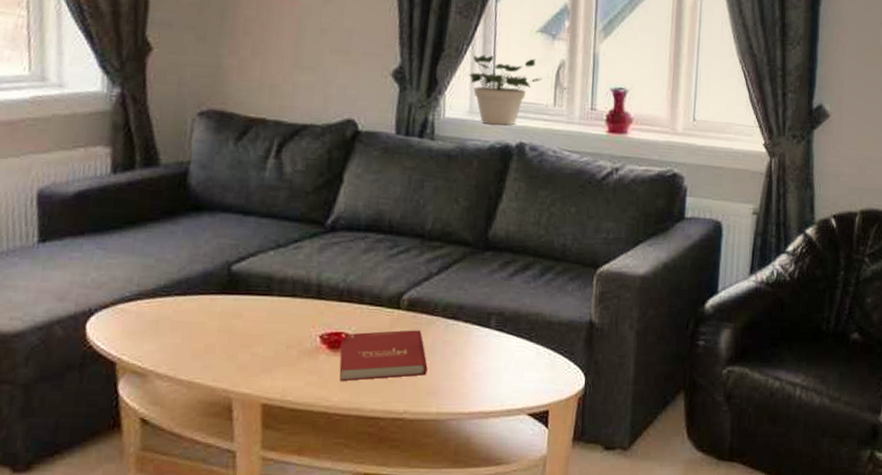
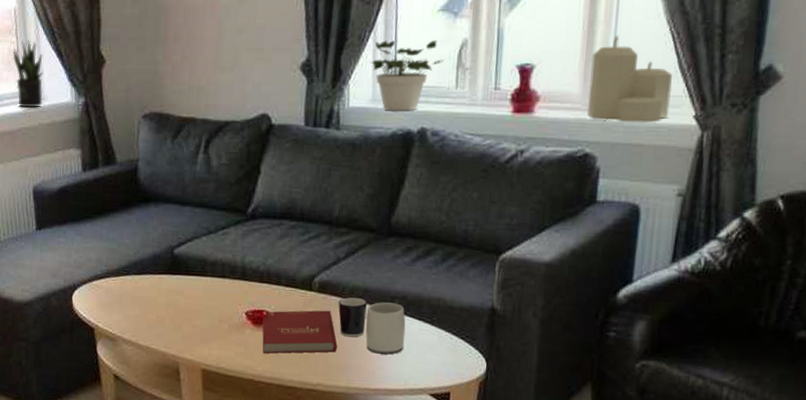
potted plant: none [19,16,65,96] -> present [12,40,43,108]
mug: none [429,314,461,358] -> present [338,297,367,338]
mug: none [459,319,503,375] -> present [365,302,406,355]
candle: none [674,69,746,149] -> present [586,36,672,123]

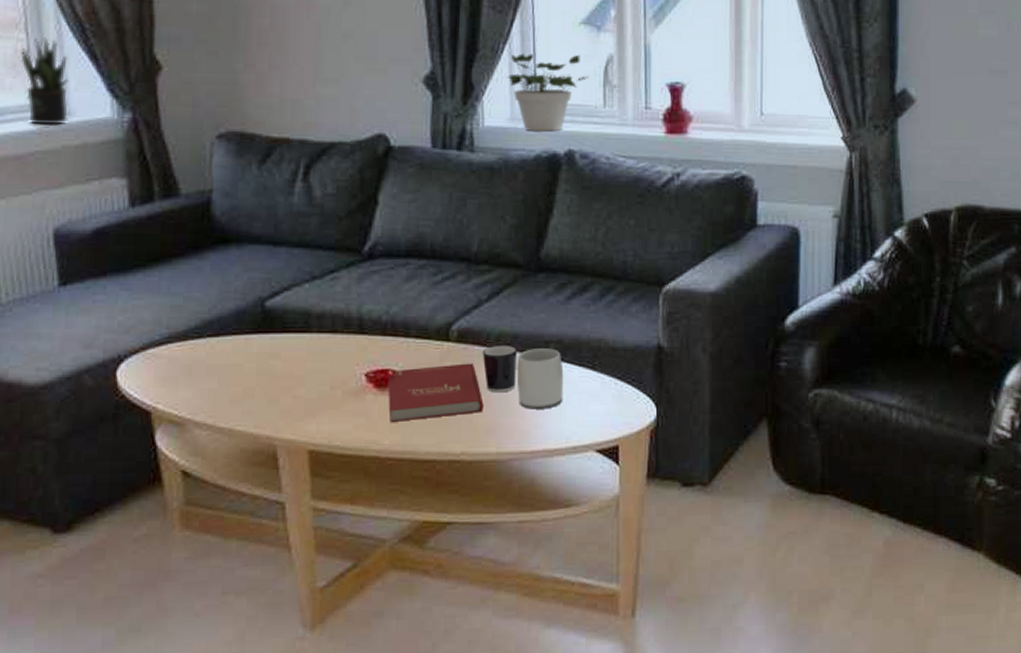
candle: present [586,36,672,123] -> none [740,56,820,145]

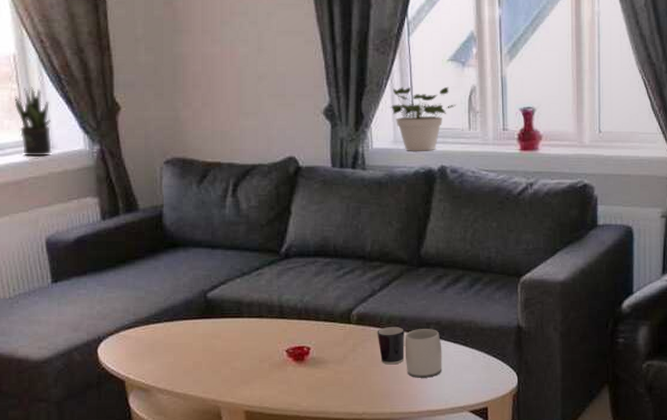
book: present [388,363,484,422] -> none [304,341,379,388]

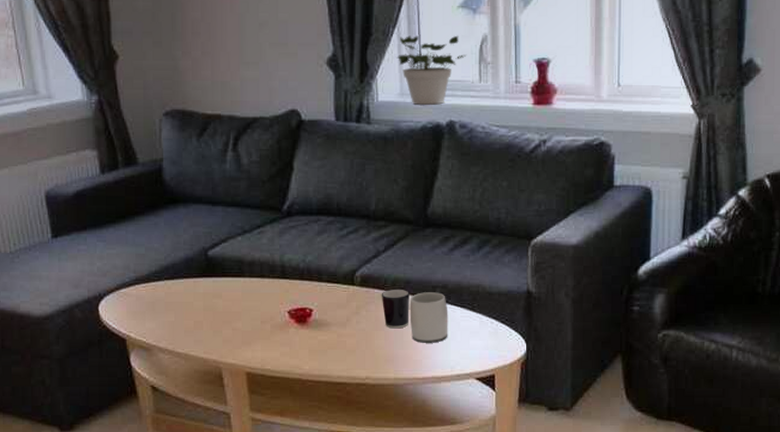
potted plant: present [14,87,52,157] -> none [11,34,50,107]

